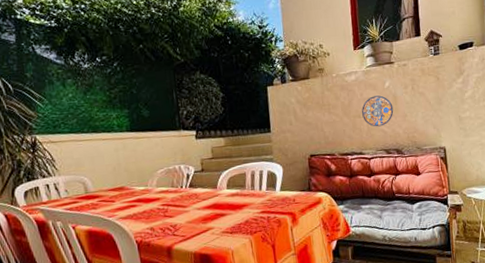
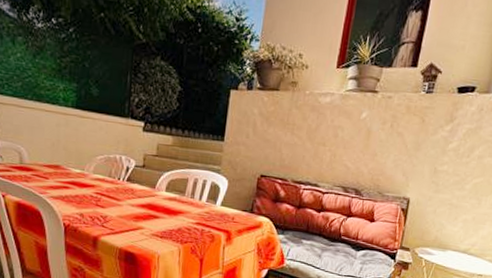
manhole cover: present [362,95,394,127] -> none [327,125,365,161]

